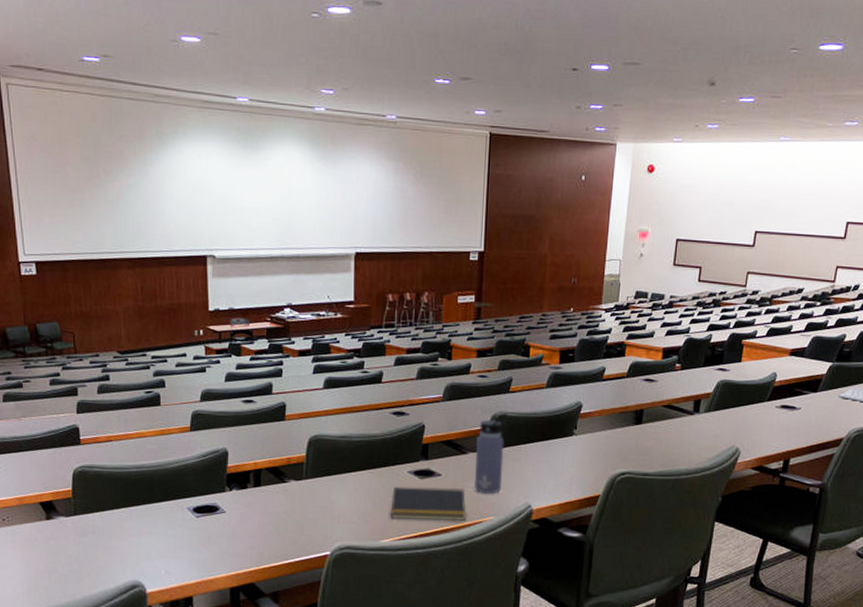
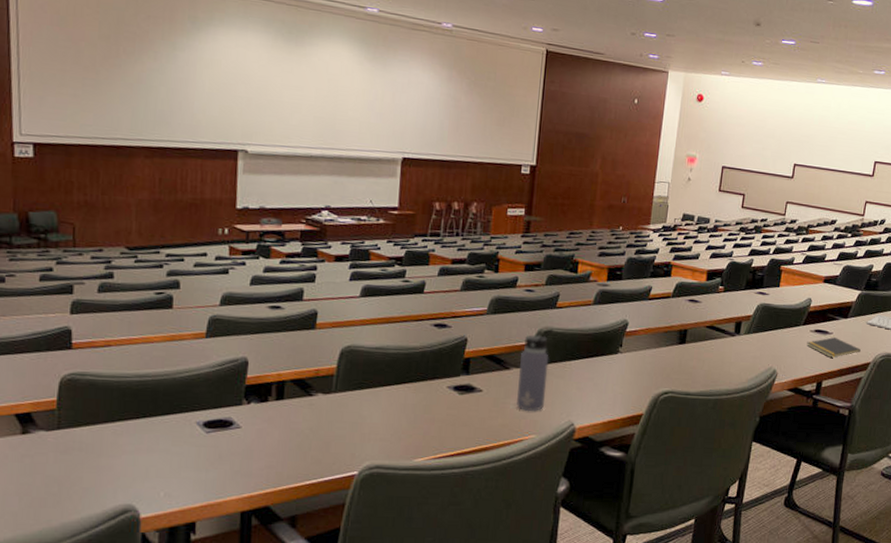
notepad: present [390,486,466,522] -> none [426,402,507,440]
notepad: none [772,412,832,434] -> present [806,336,861,358]

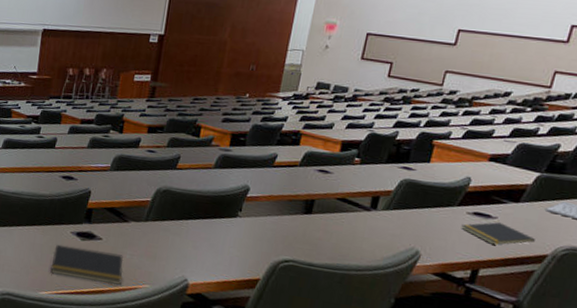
notepad: none [426,402,507,440] -> present [50,244,124,285]
water bottle: present [517,328,554,412] -> none [133,188,173,263]

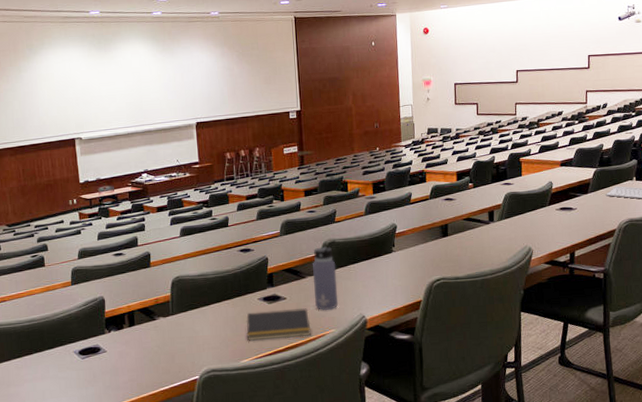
water bottle: none [133,188,173,263] -> present [313,239,339,311]
notepad: present [461,221,535,245] -> none [554,211,605,230]

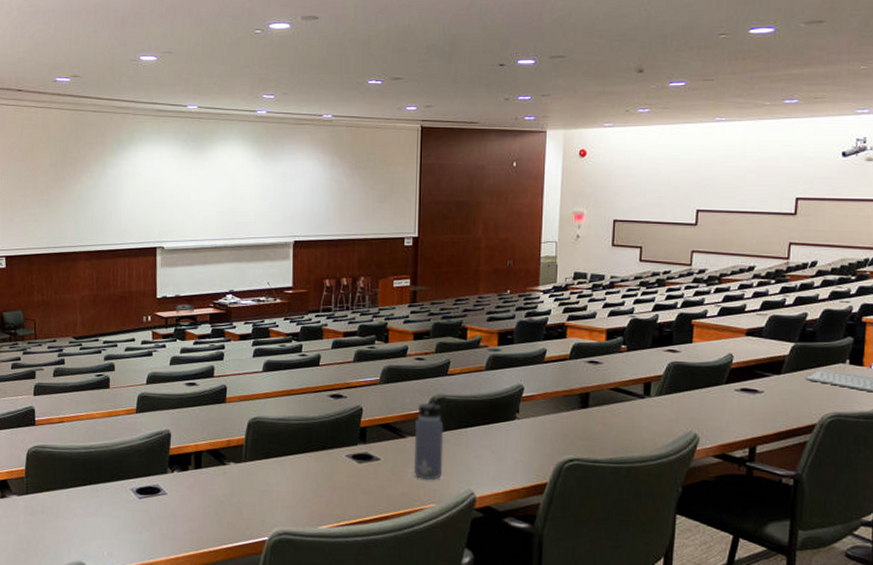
notepad: present [246,308,311,340] -> none [328,470,406,509]

